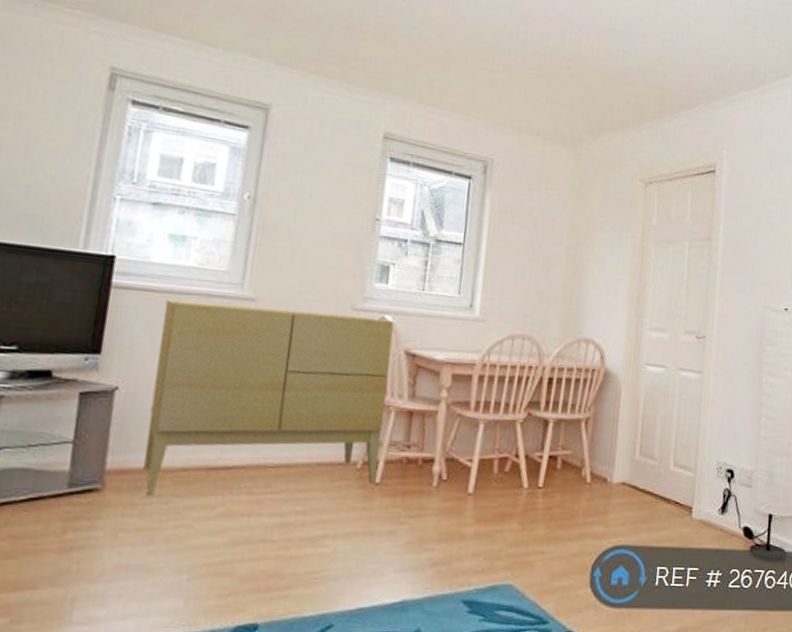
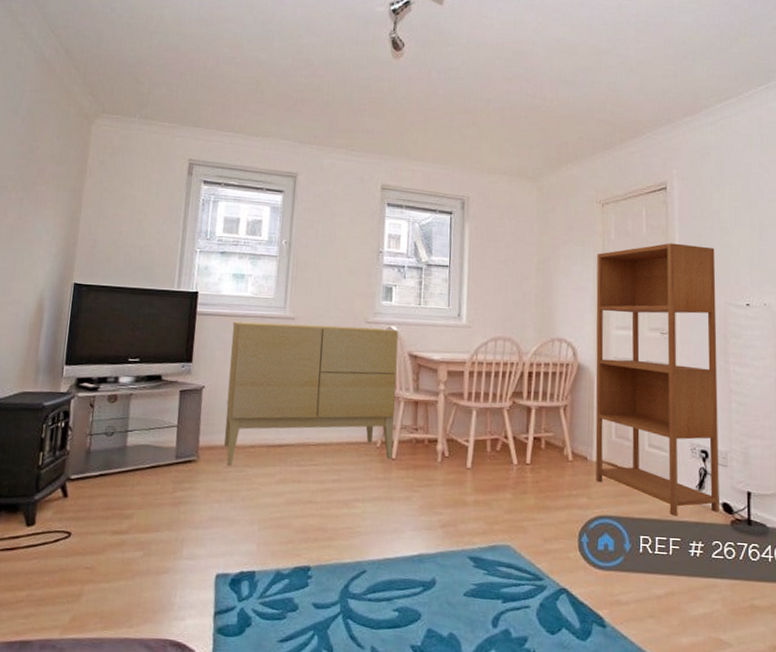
bookcase: none [614,234,759,543] -> present [595,243,719,516]

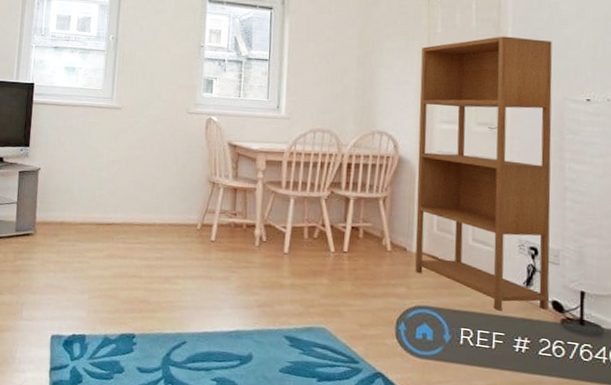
sideboard: present [224,321,399,465] -> none [58,110,219,241]

